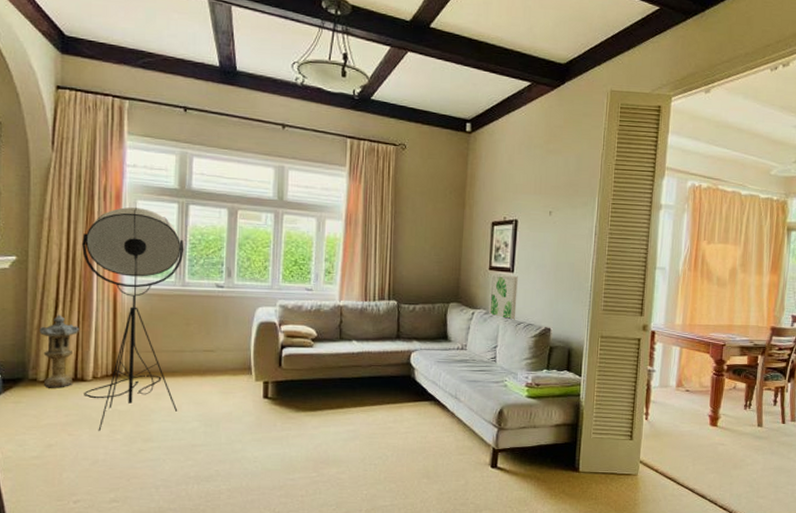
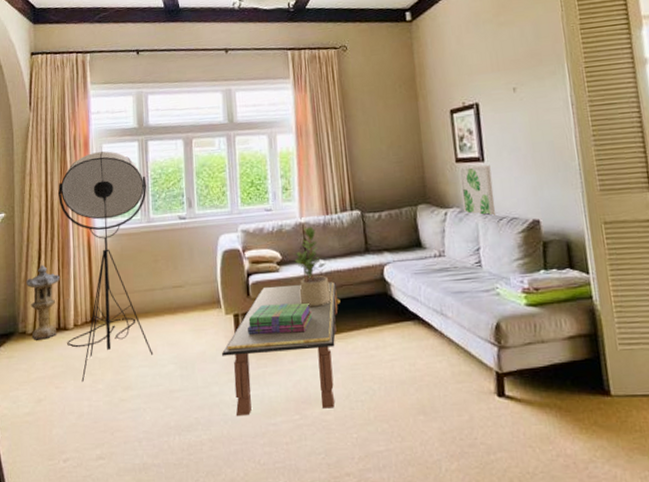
coffee table: none [247,360,367,470] -> present [221,281,341,415]
stack of books: none [276,376,340,403] -> present [248,302,313,334]
potted plant: none [327,309,360,381] -> present [292,226,331,306]

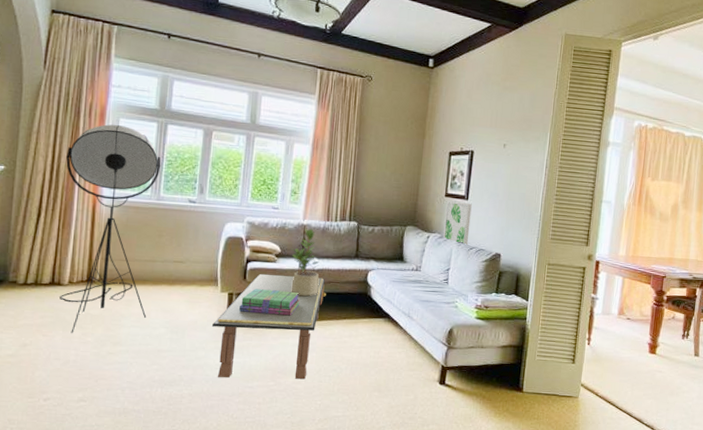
lantern: present [26,264,60,340] -> none [21,221,59,291]

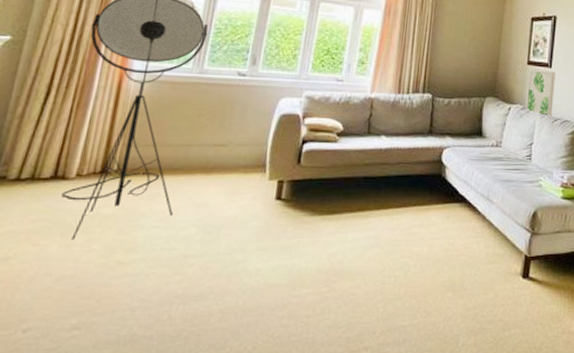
coffee table: present [211,274,326,380] -> none [254,156,394,286]
stack of books: present [239,289,300,316] -> none [290,174,363,205]
potted plant: present [291,228,320,296] -> none [353,102,388,180]

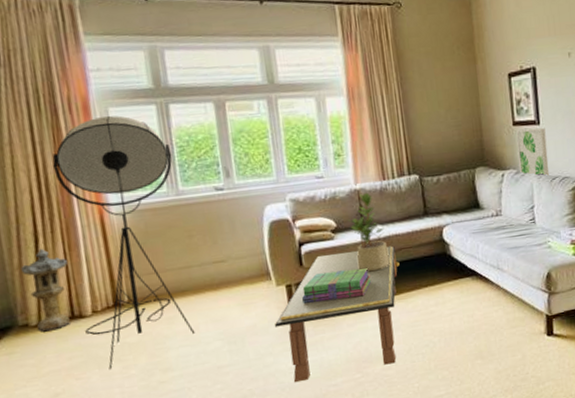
lantern: none [13,101,71,188] -> present [21,248,70,332]
coffee table: none [254,156,394,286] -> present [274,246,400,382]
stack of books: none [290,174,363,205] -> present [302,267,372,304]
potted plant: none [353,102,388,180] -> present [347,192,390,271]

